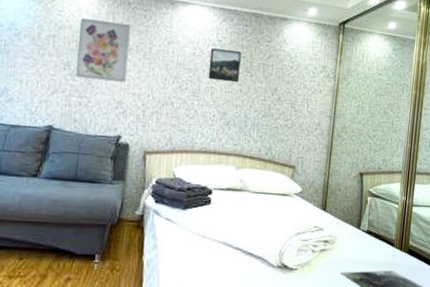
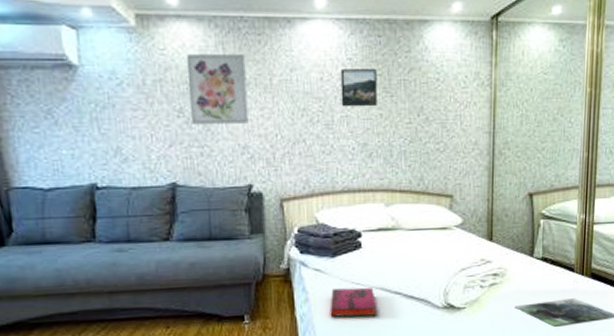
hardback book: none [175,239,219,268] -> present [330,287,377,317]

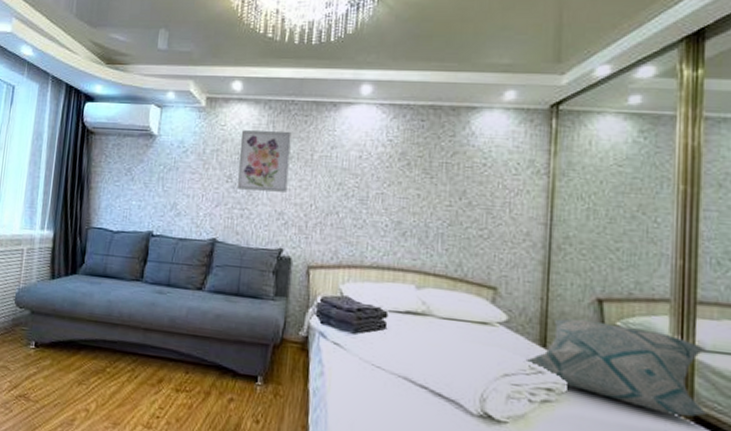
hardback book: present [330,287,377,317] -> none [345,368,399,407]
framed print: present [340,69,377,107] -> none [377,149,417,187]
decorative pillow: none [476,212,600,276] -> present [523,318,708,418]

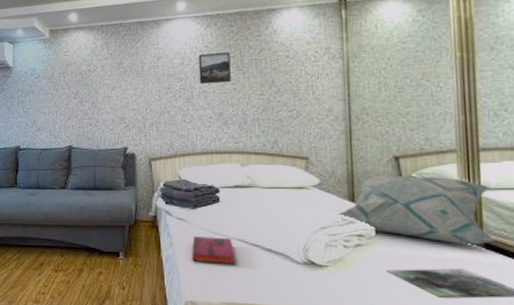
wall art: present [237,130,292,192] -> none [81,50,125,103]
hardback book: none [345,368,399,407] -> present [191,237,236,264]
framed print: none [377,149,417,187] -> present [198,52,231,85]

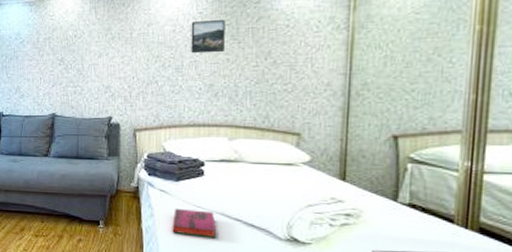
decorative pillow: present [336,175,496,245] -> none [325,154,494,230]

